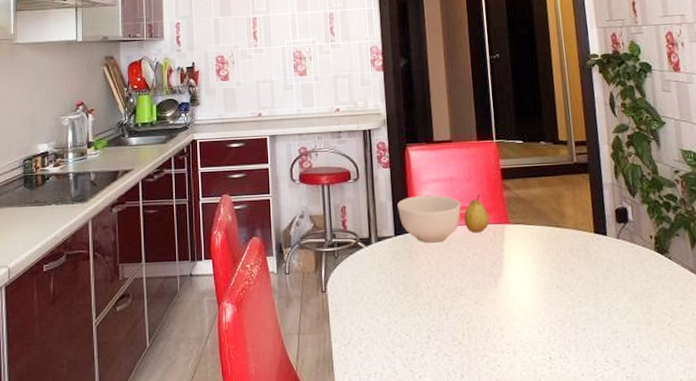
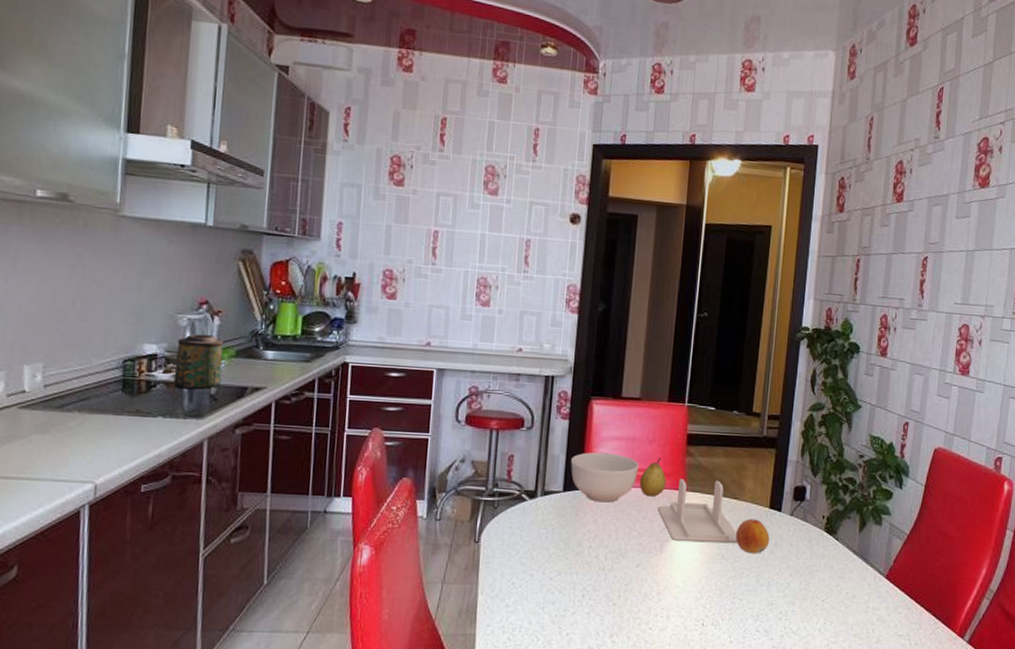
canister: none [62,130,98,179] -> present [173,334,224,390]
napkin holder: none [485,211,569,274] -> present [657,478,737,543]
fruit: none [565,245,602,281] -> present [735,519,770,554]

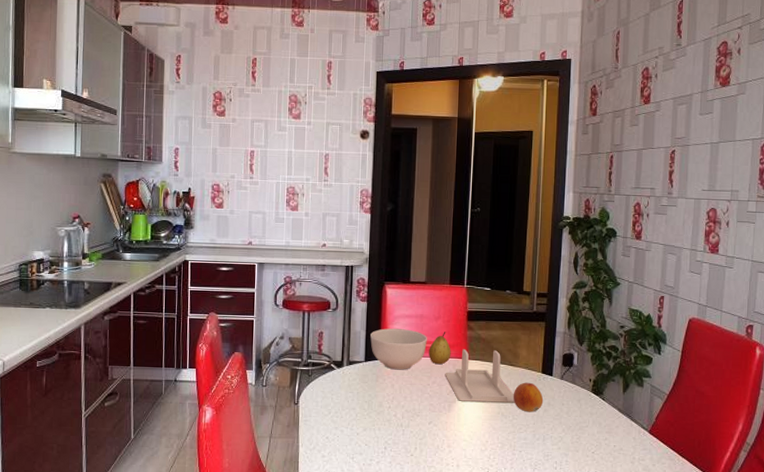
canister: present [173,334,224,390] -> none [57,242,93,286]

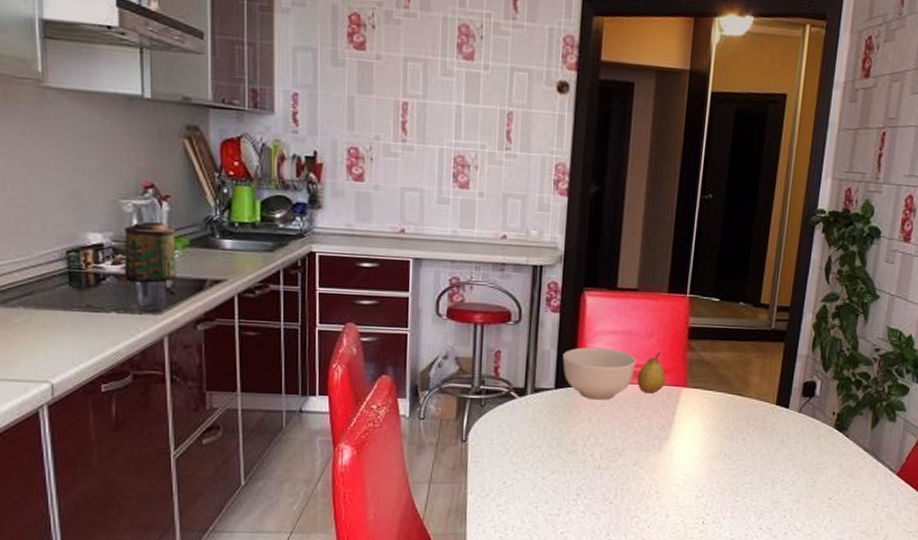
canister: none [57,242,93,286] -> present [123,221,176,283]
napkin holder: present [445,349,515,403] -> none [656,374,741,440]
fruit: present [513,382,544,412] -> none [739,415,776,452]

